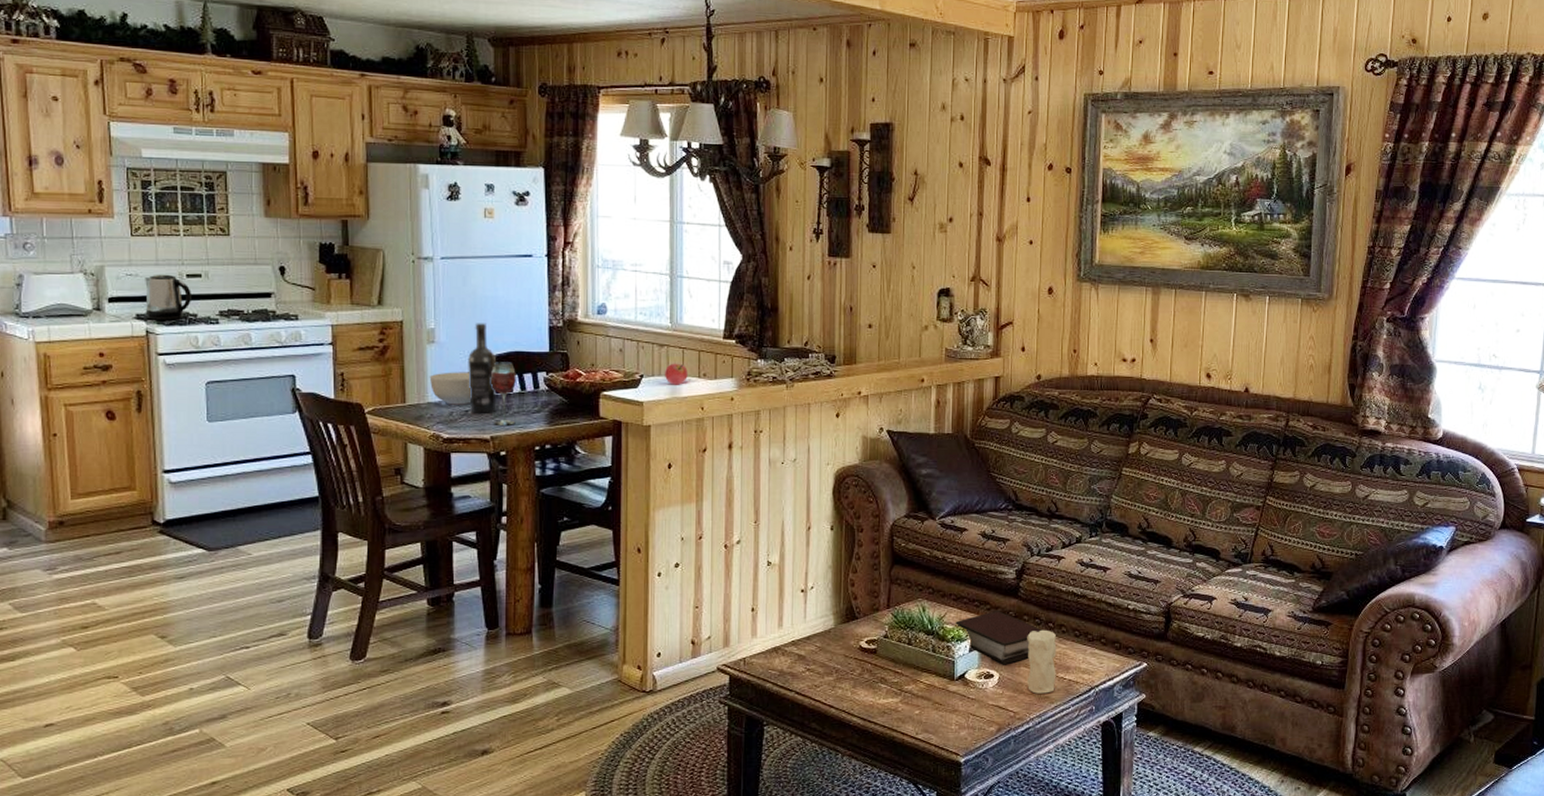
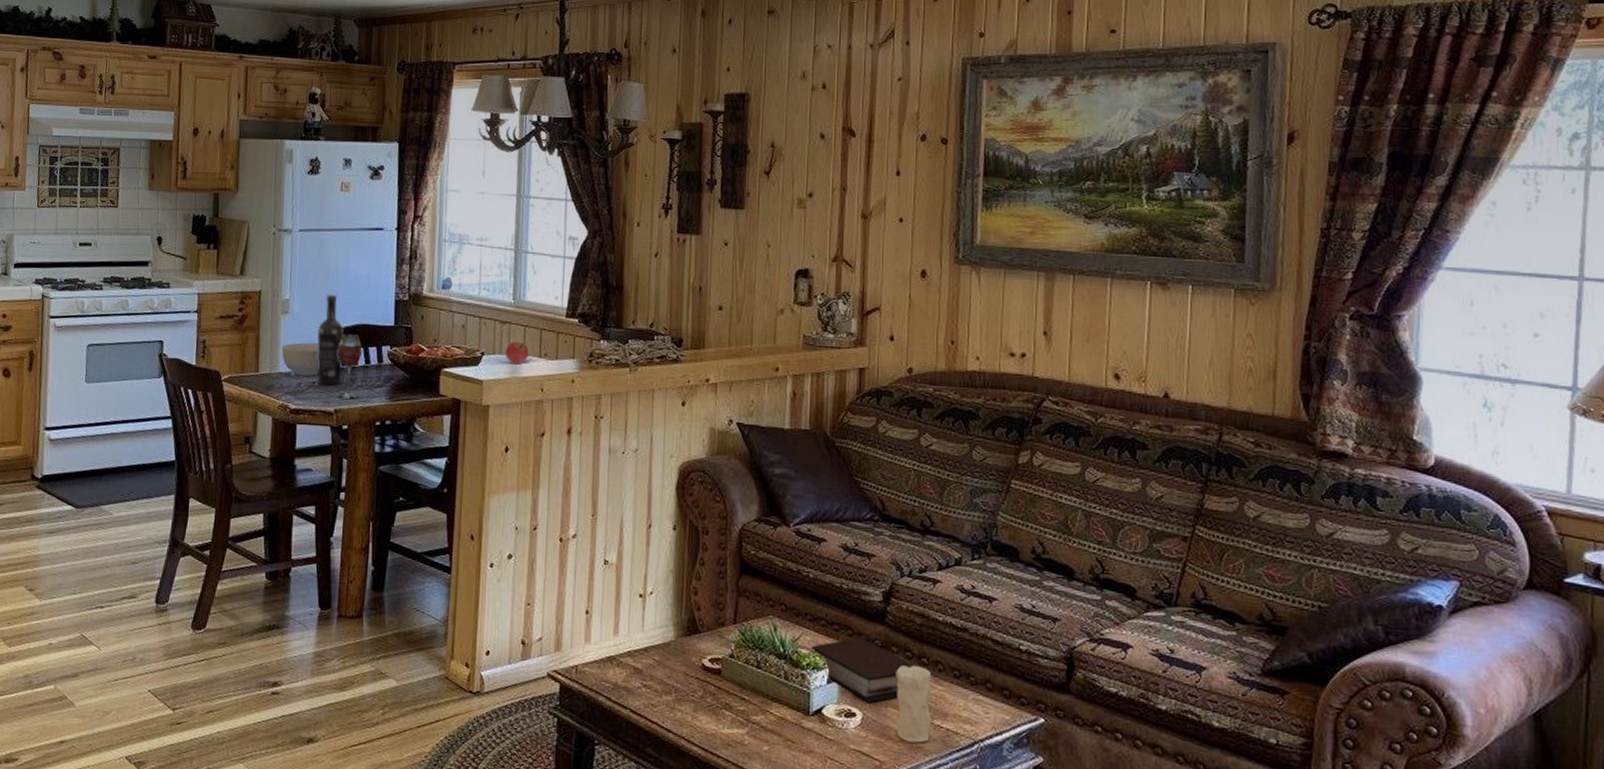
kettle: present [145,274,191,322] -> none [43,242,82,287]

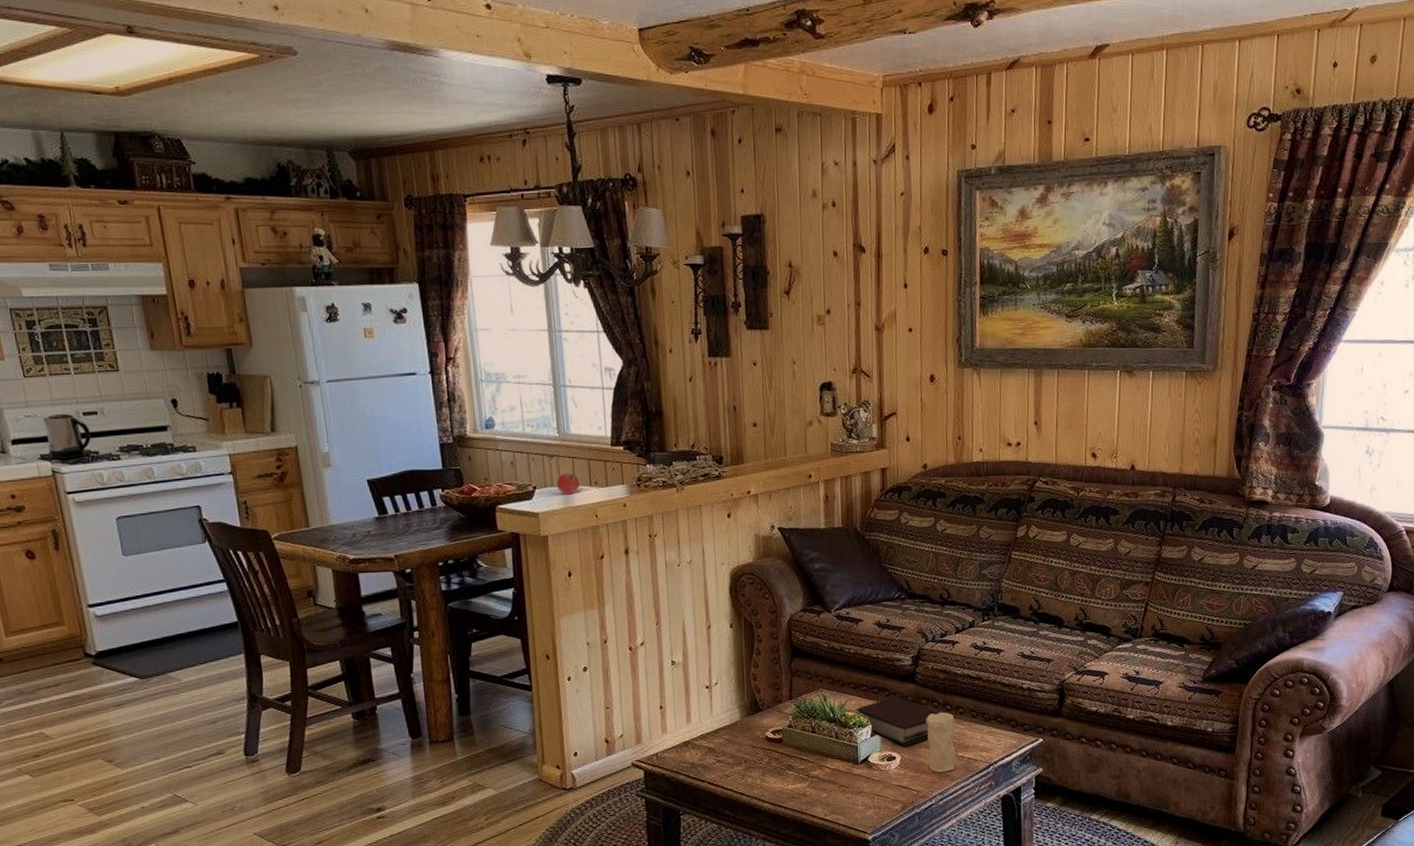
kettle: none [43,242,82,287] -> present [43,413,91,460]
bowl: present [281,342,319,377] -> none [329,493,373,527]
wine bottle: present [317,295,345,386] -> none [364,444,398,533]
wineglass: present [337,334,362,399] -> none [387,481,417,544]

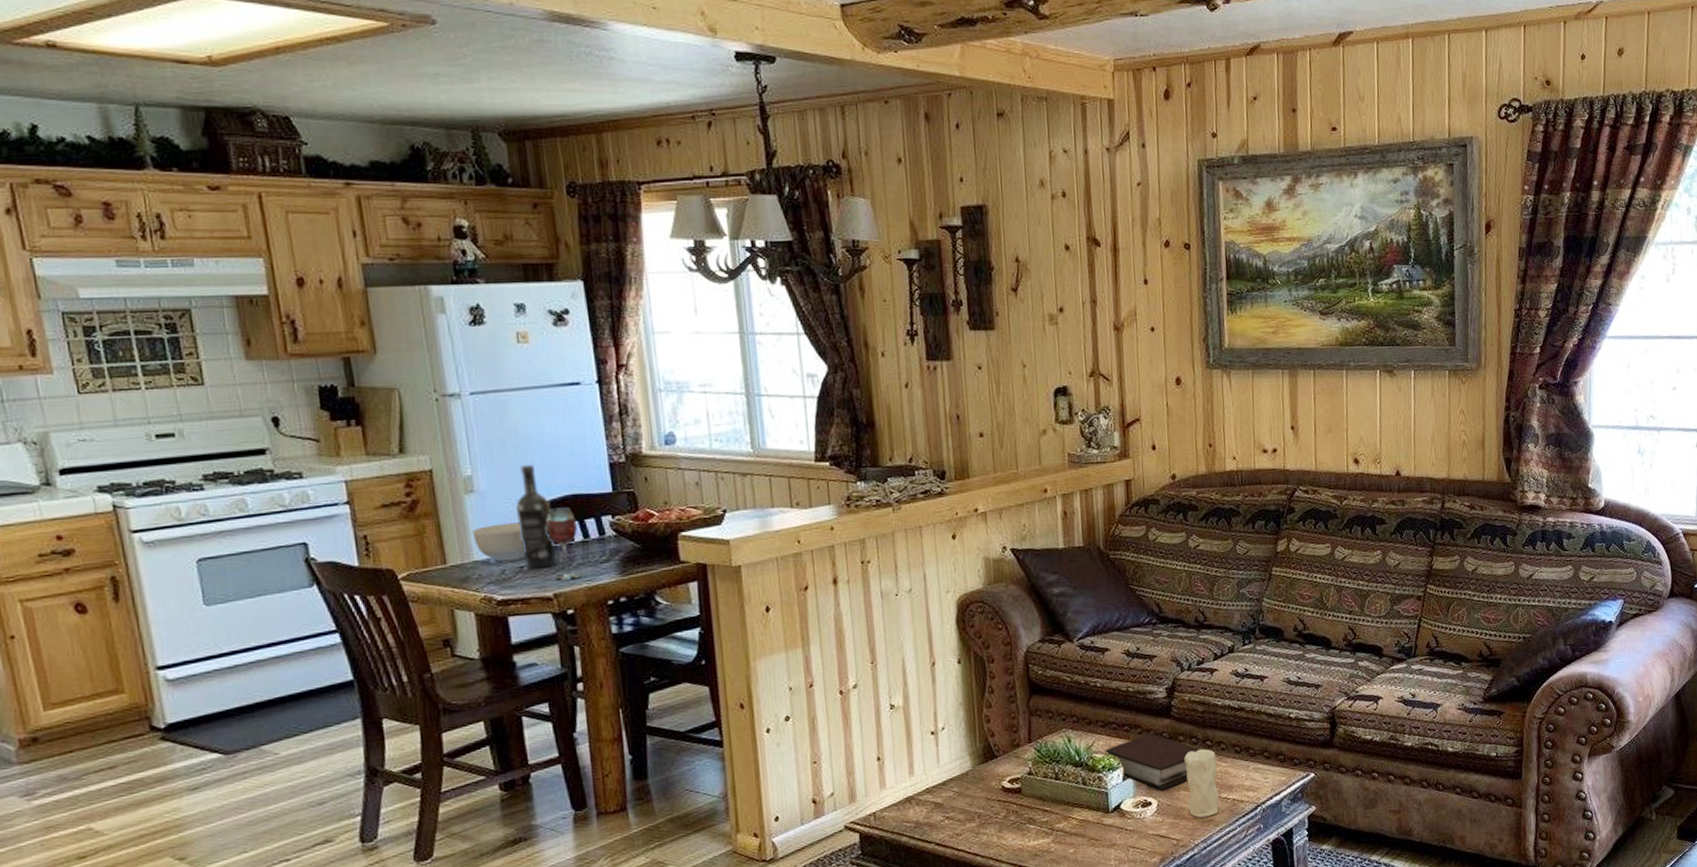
kettle: present [43,413,91,460] -> none [103,436,166,492]
bowl: none [329,493,373,527] -> present [471,522,527,562]
wine bottle: none [364,444,398,533] -> present [516,465,557,569]
wineglass: none [387,481,417,544] -> present [545,507,582,581]
fruit: present [557,473,580,495] -> none [751,493,778,518]

